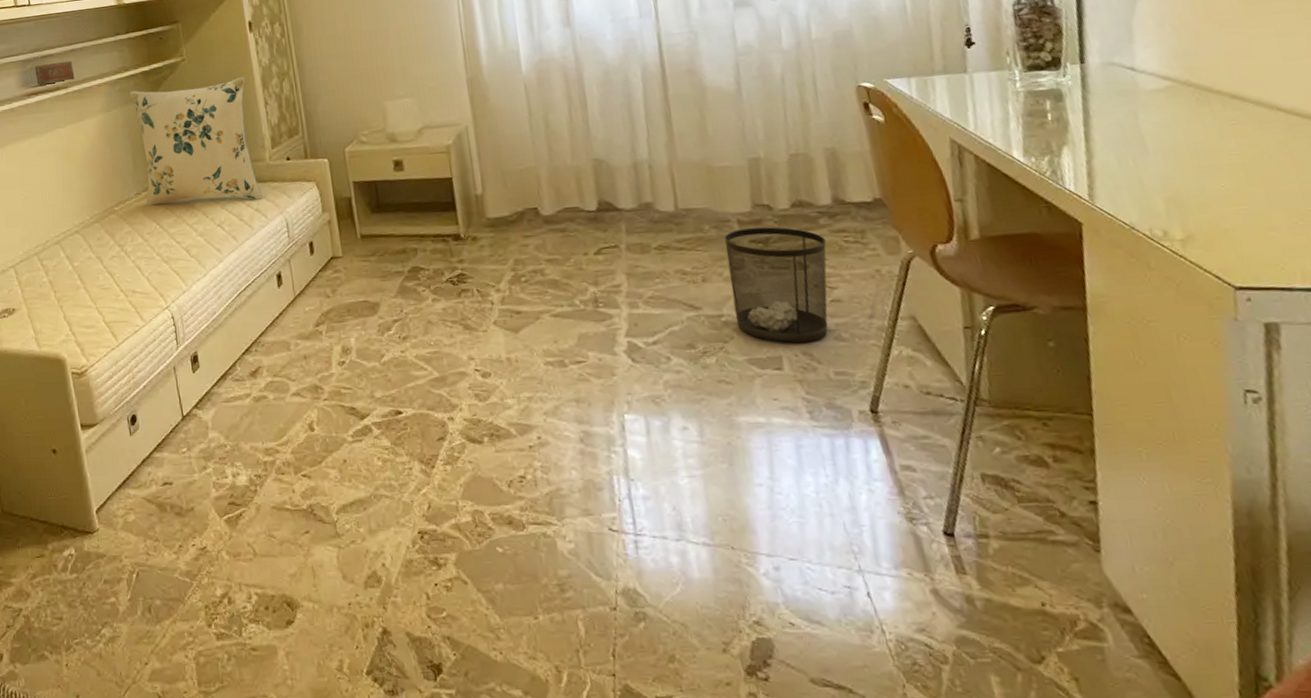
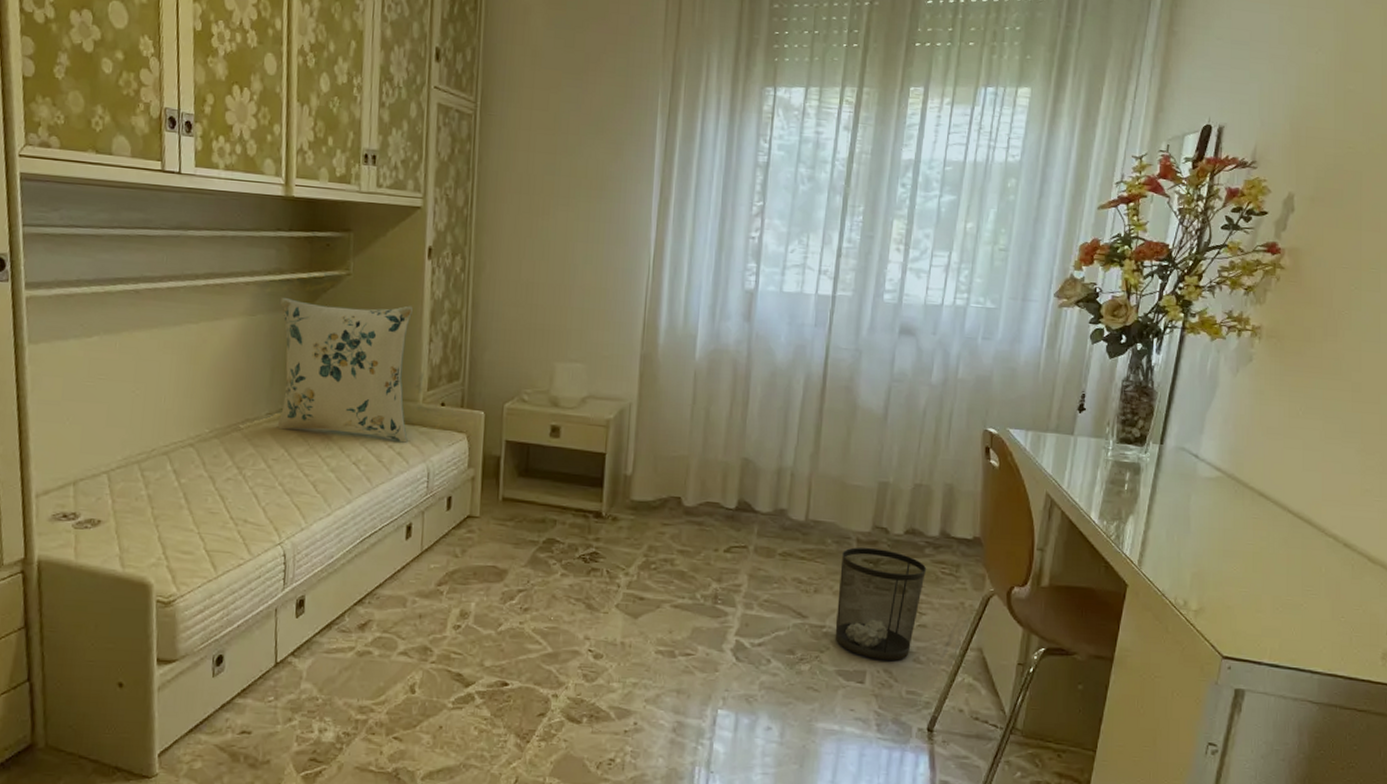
decorative box: present [34,60,75,86] -> none [172,246,220,272]

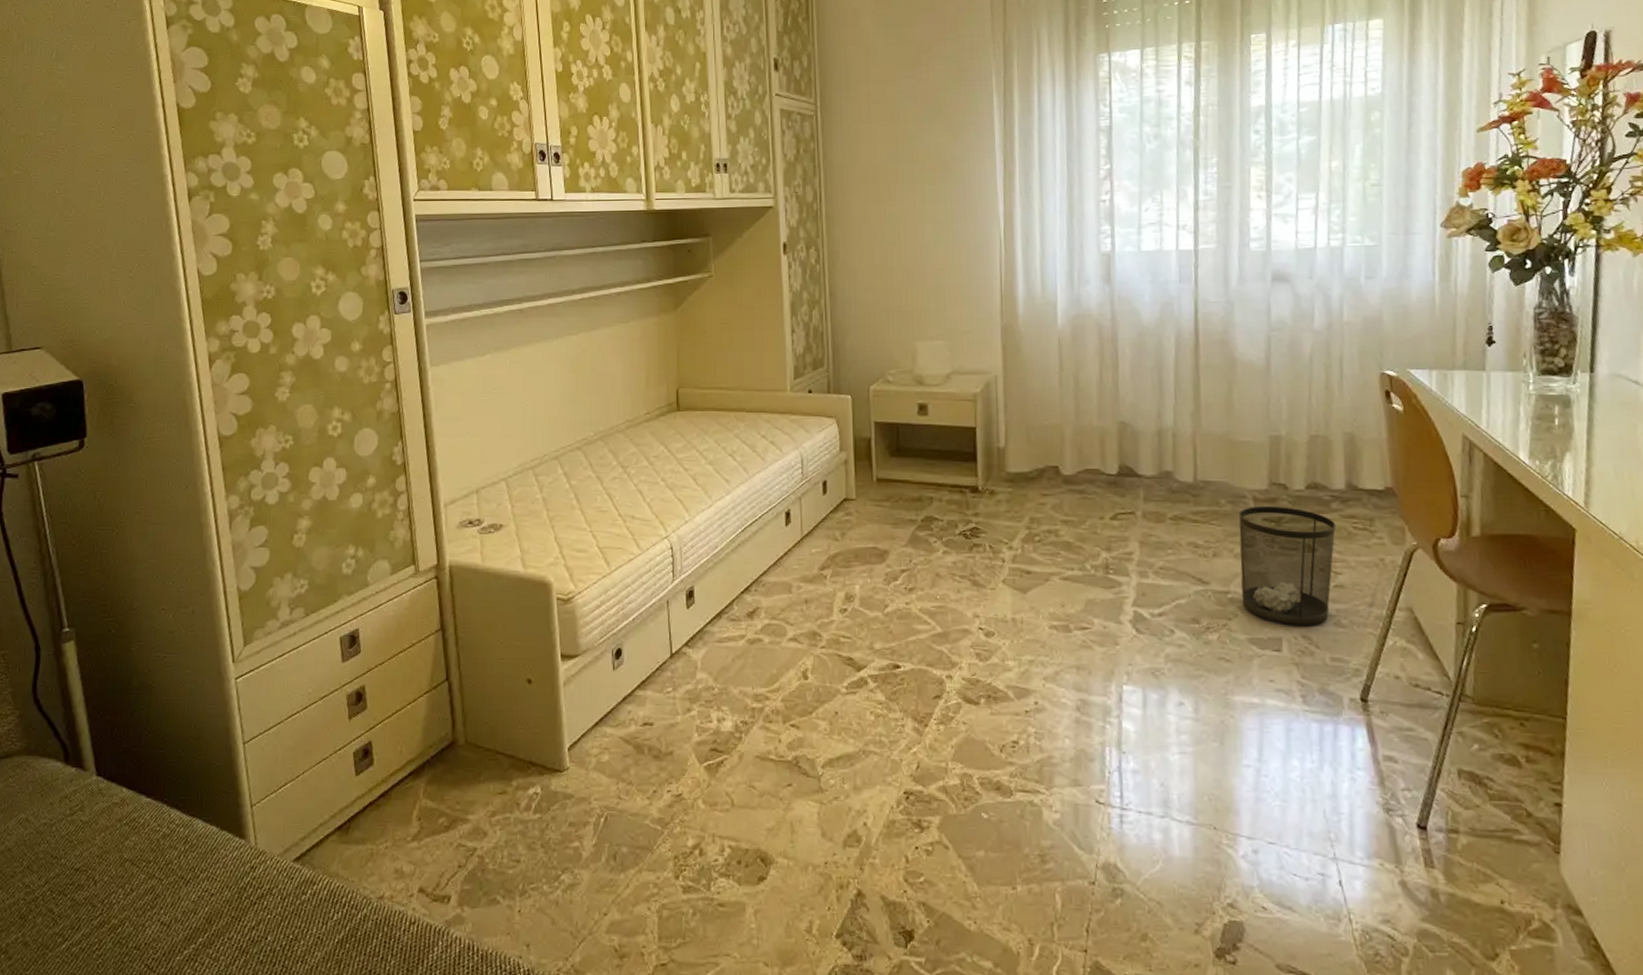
pillow: present [277,297,413,443] -> none [650,300,779,431]

